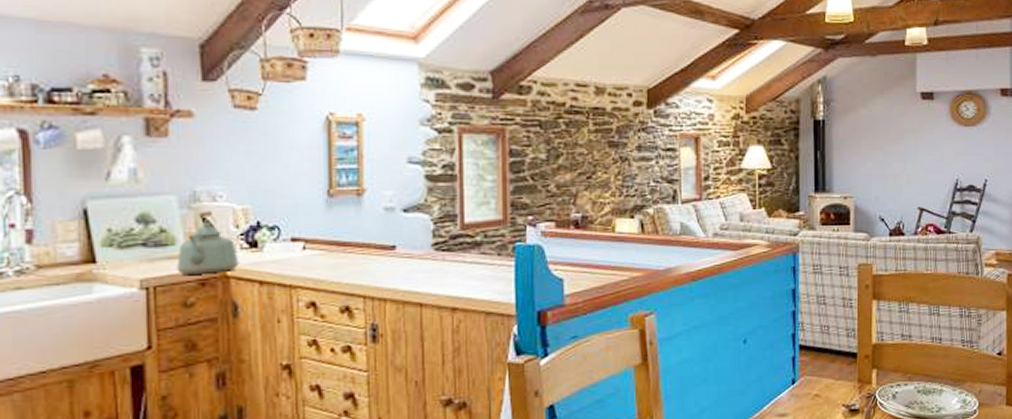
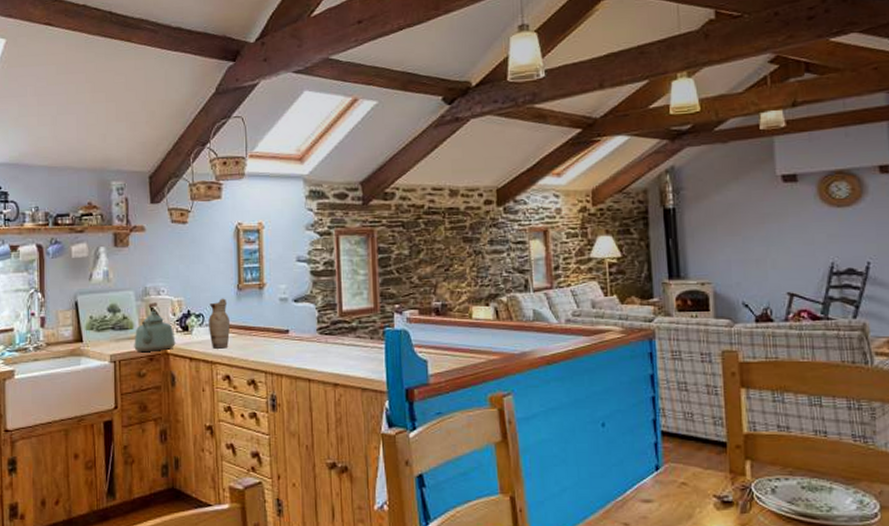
ceramic jug: none [287,206,316,270] -> present [209,298,230,349]

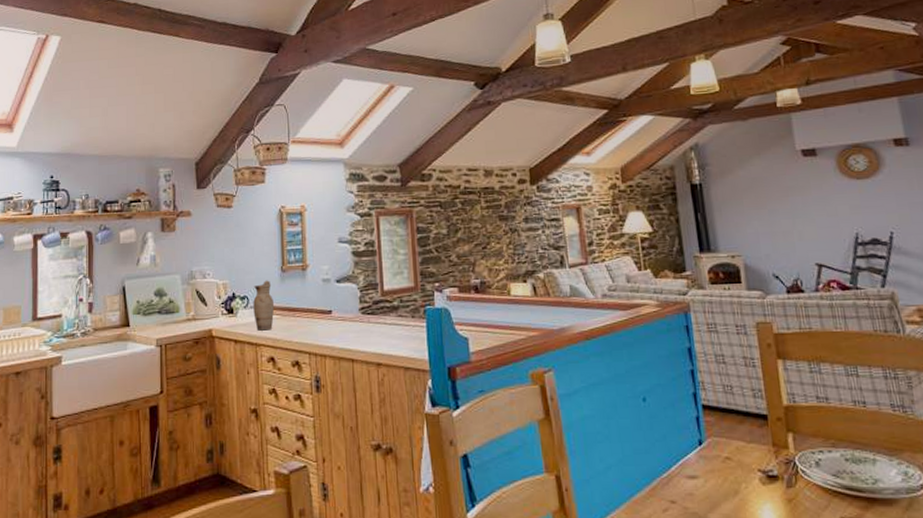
kettle: present [134,302,176,353] -> none [180,286,221,336]

